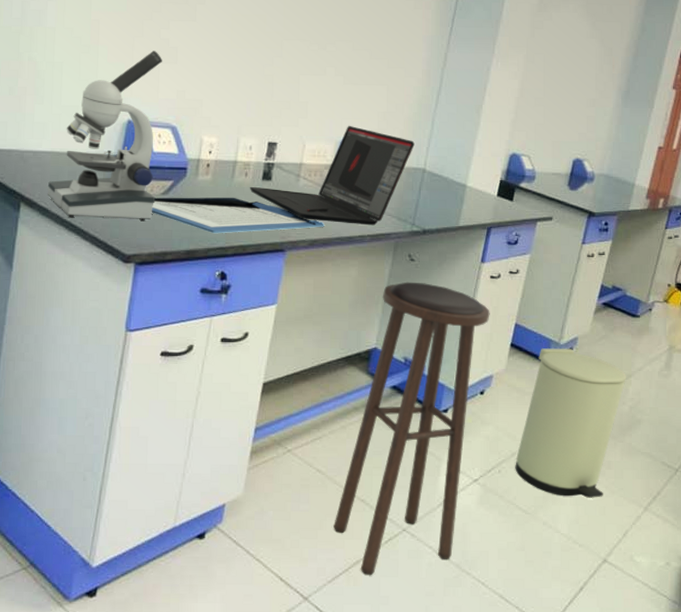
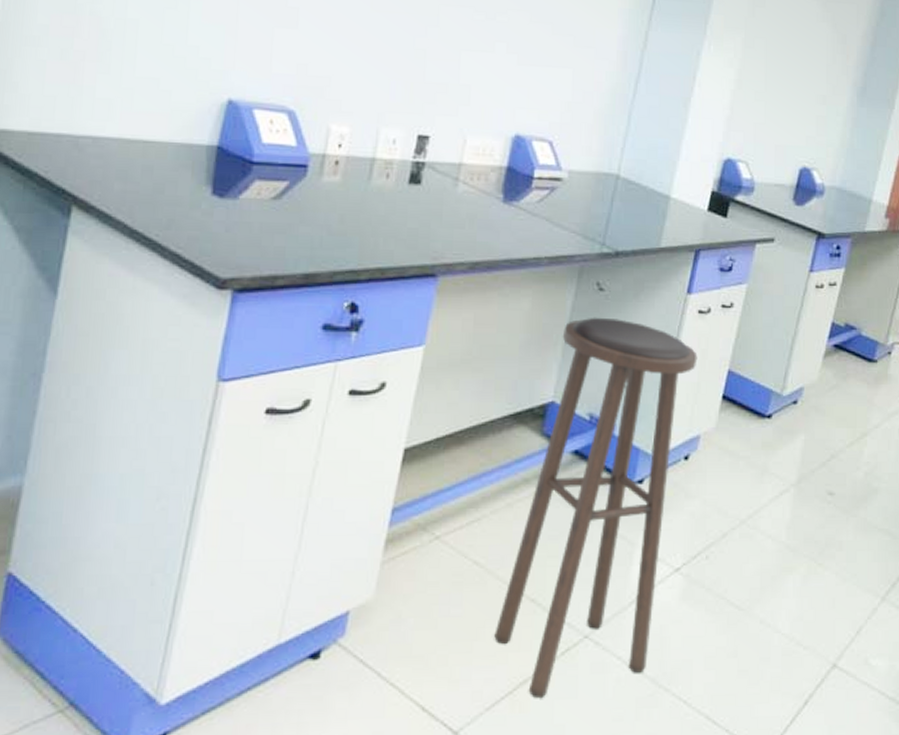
microscope: present [47,51,162,222] -> none [110,10,278,235]
clipboard: present [151,197,324,234] -> none [257,203,489,253]
laptop: present [250,126,415,226] -> none [392,118,606,245]
pedal bin: present [515,348,626,498] -> none [726,401,861,588]

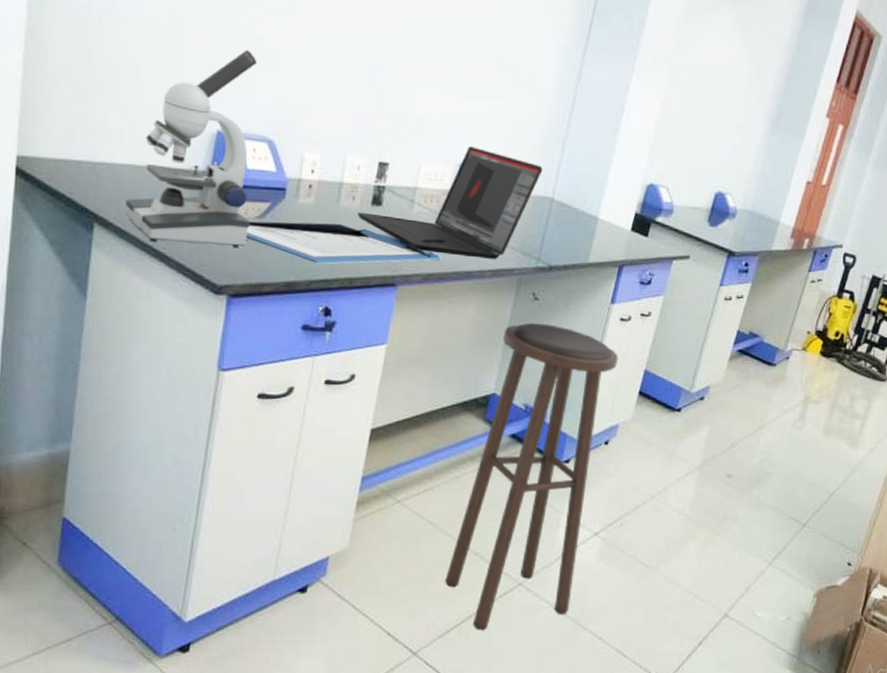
microscope: none [110,10,278,235] -> present [124,50,257,248]
clipboard: none [257,203,489,253] -> present [245,221,441,265]
laptop: none [392,118,606,245] -> present [358,146,543,260]

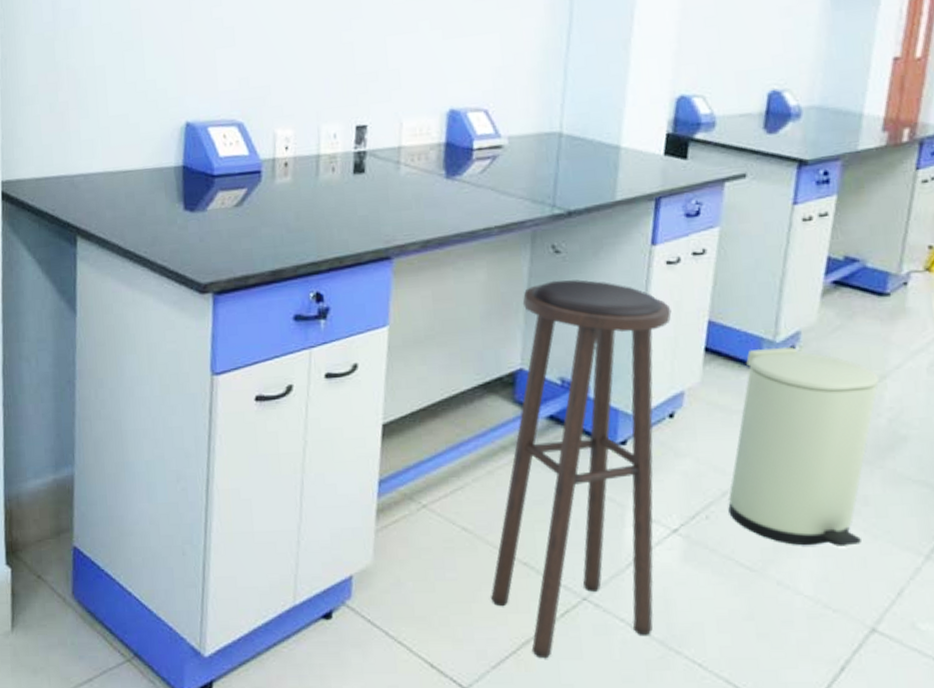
microscope: present [124,50,257,248] -> none [104,35,229,248]
clipboard: present [245,221,441,265] -> none [224,199,438,247]
laptop: present [358,146,543,260] -> none [340,90,544,216]
pedal bin: none [638,397,758,553] -> present [728,347,879,547]

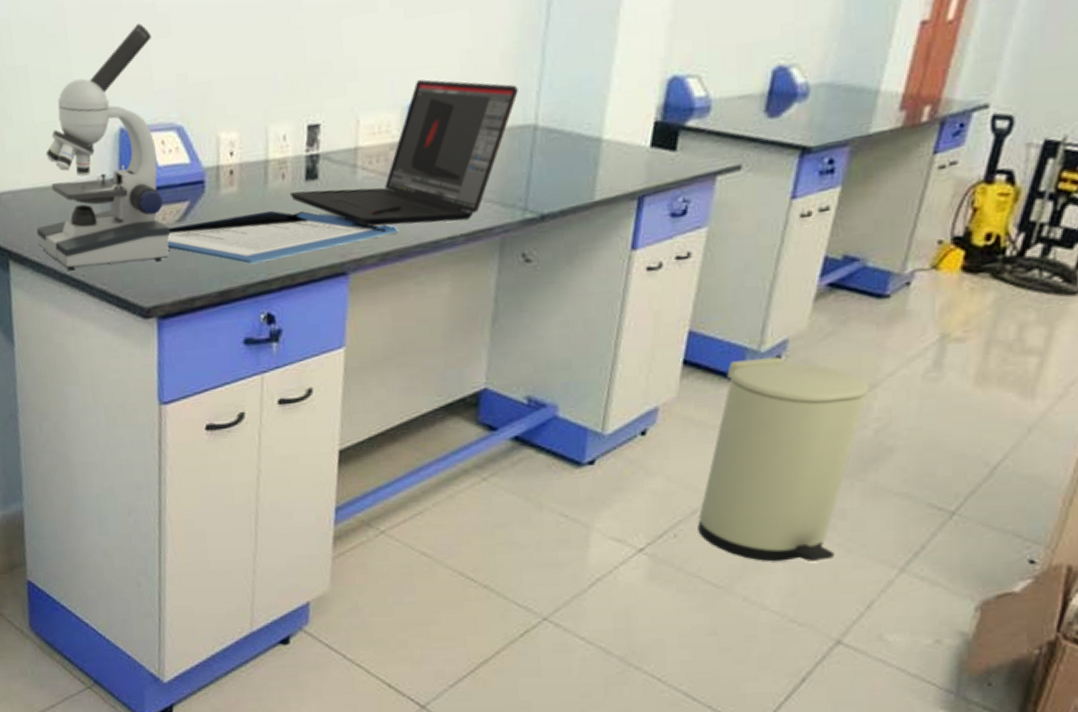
microscope: none [104,35,229,248] -> present [36,23,171,271]
clipboard: none [224,199,438,247] -> present [166,210,398,265]
laptop: none [340,90,544,216] -> present [291,79,518,226]
stool: present [491,279,672,657] -> none [450,290,650,676]

